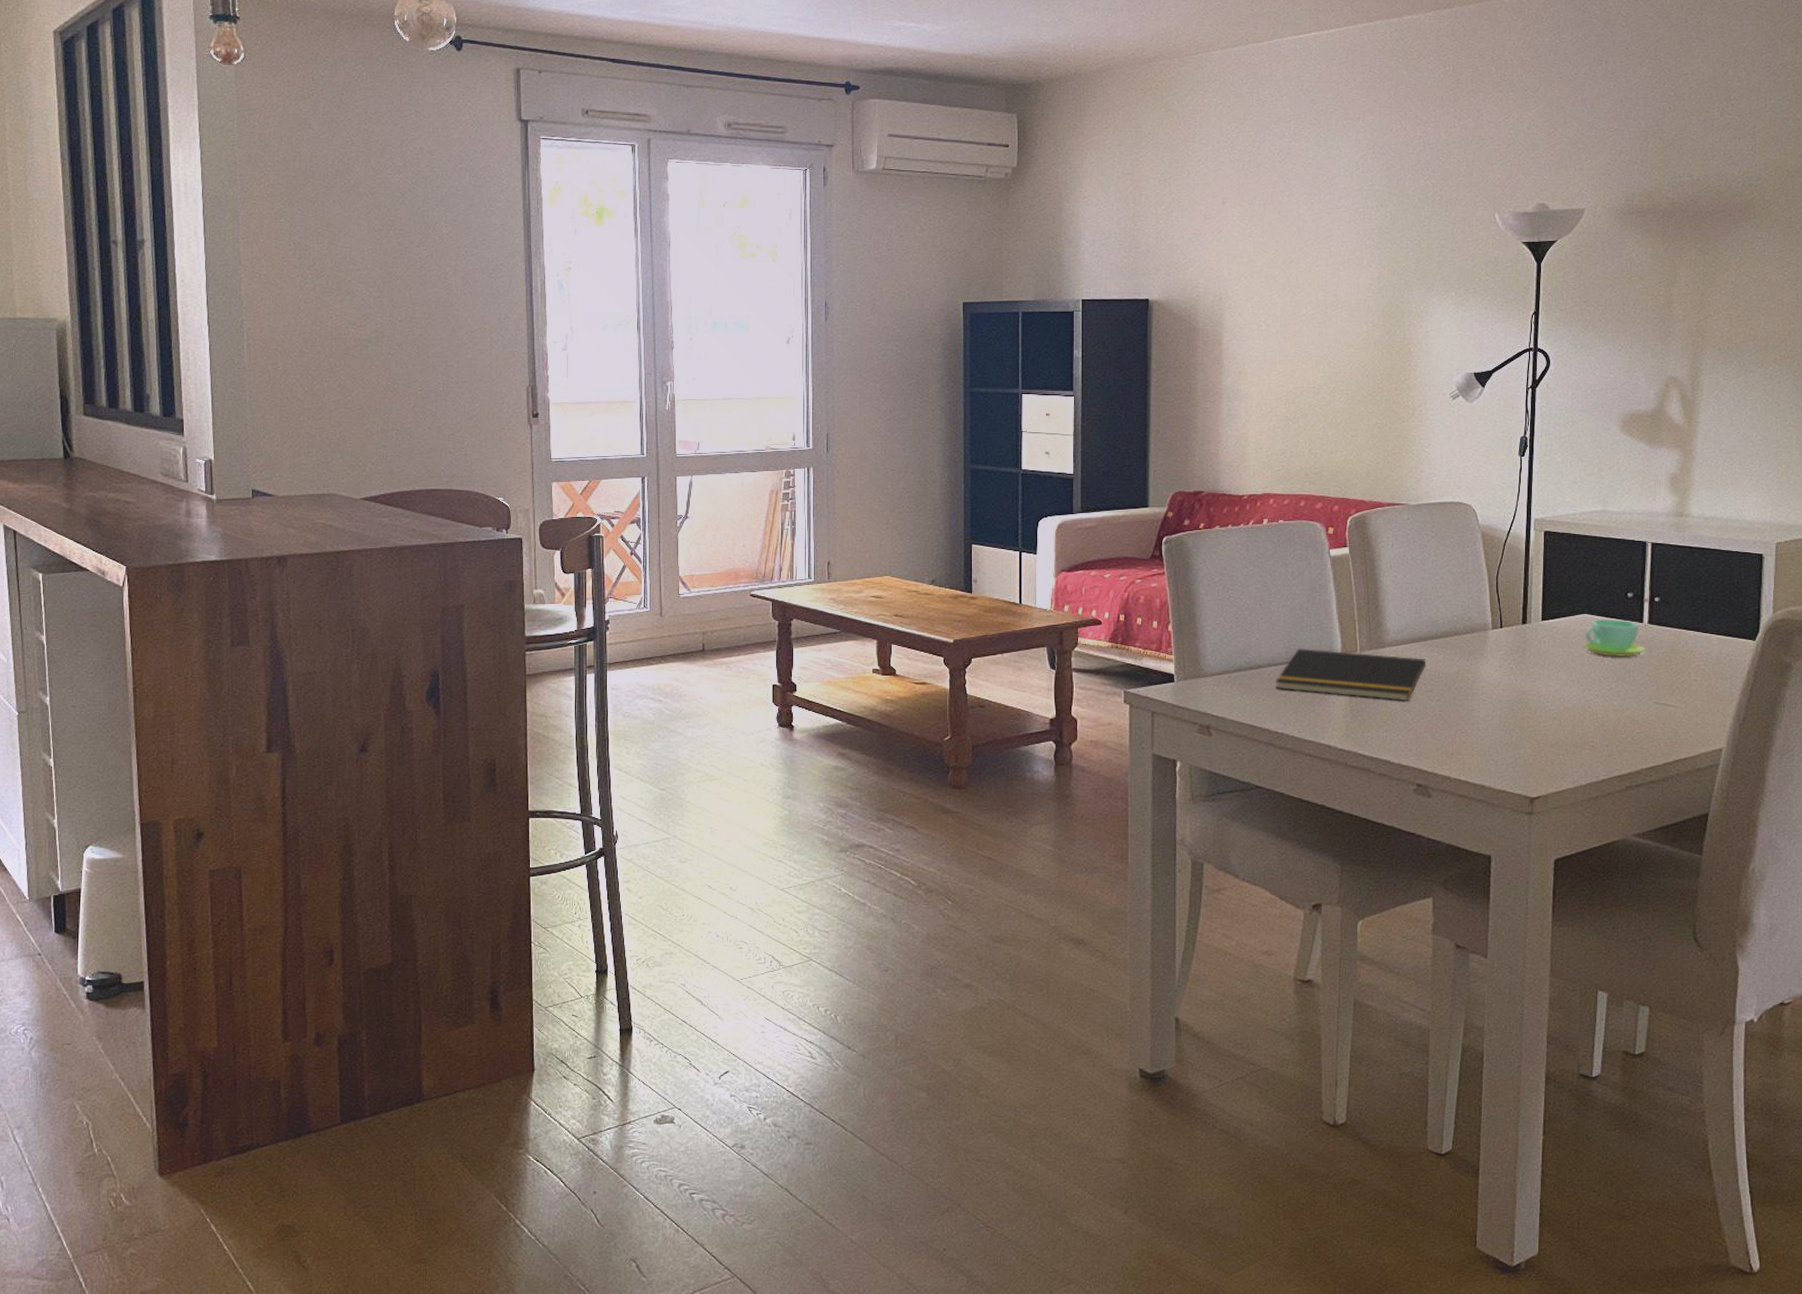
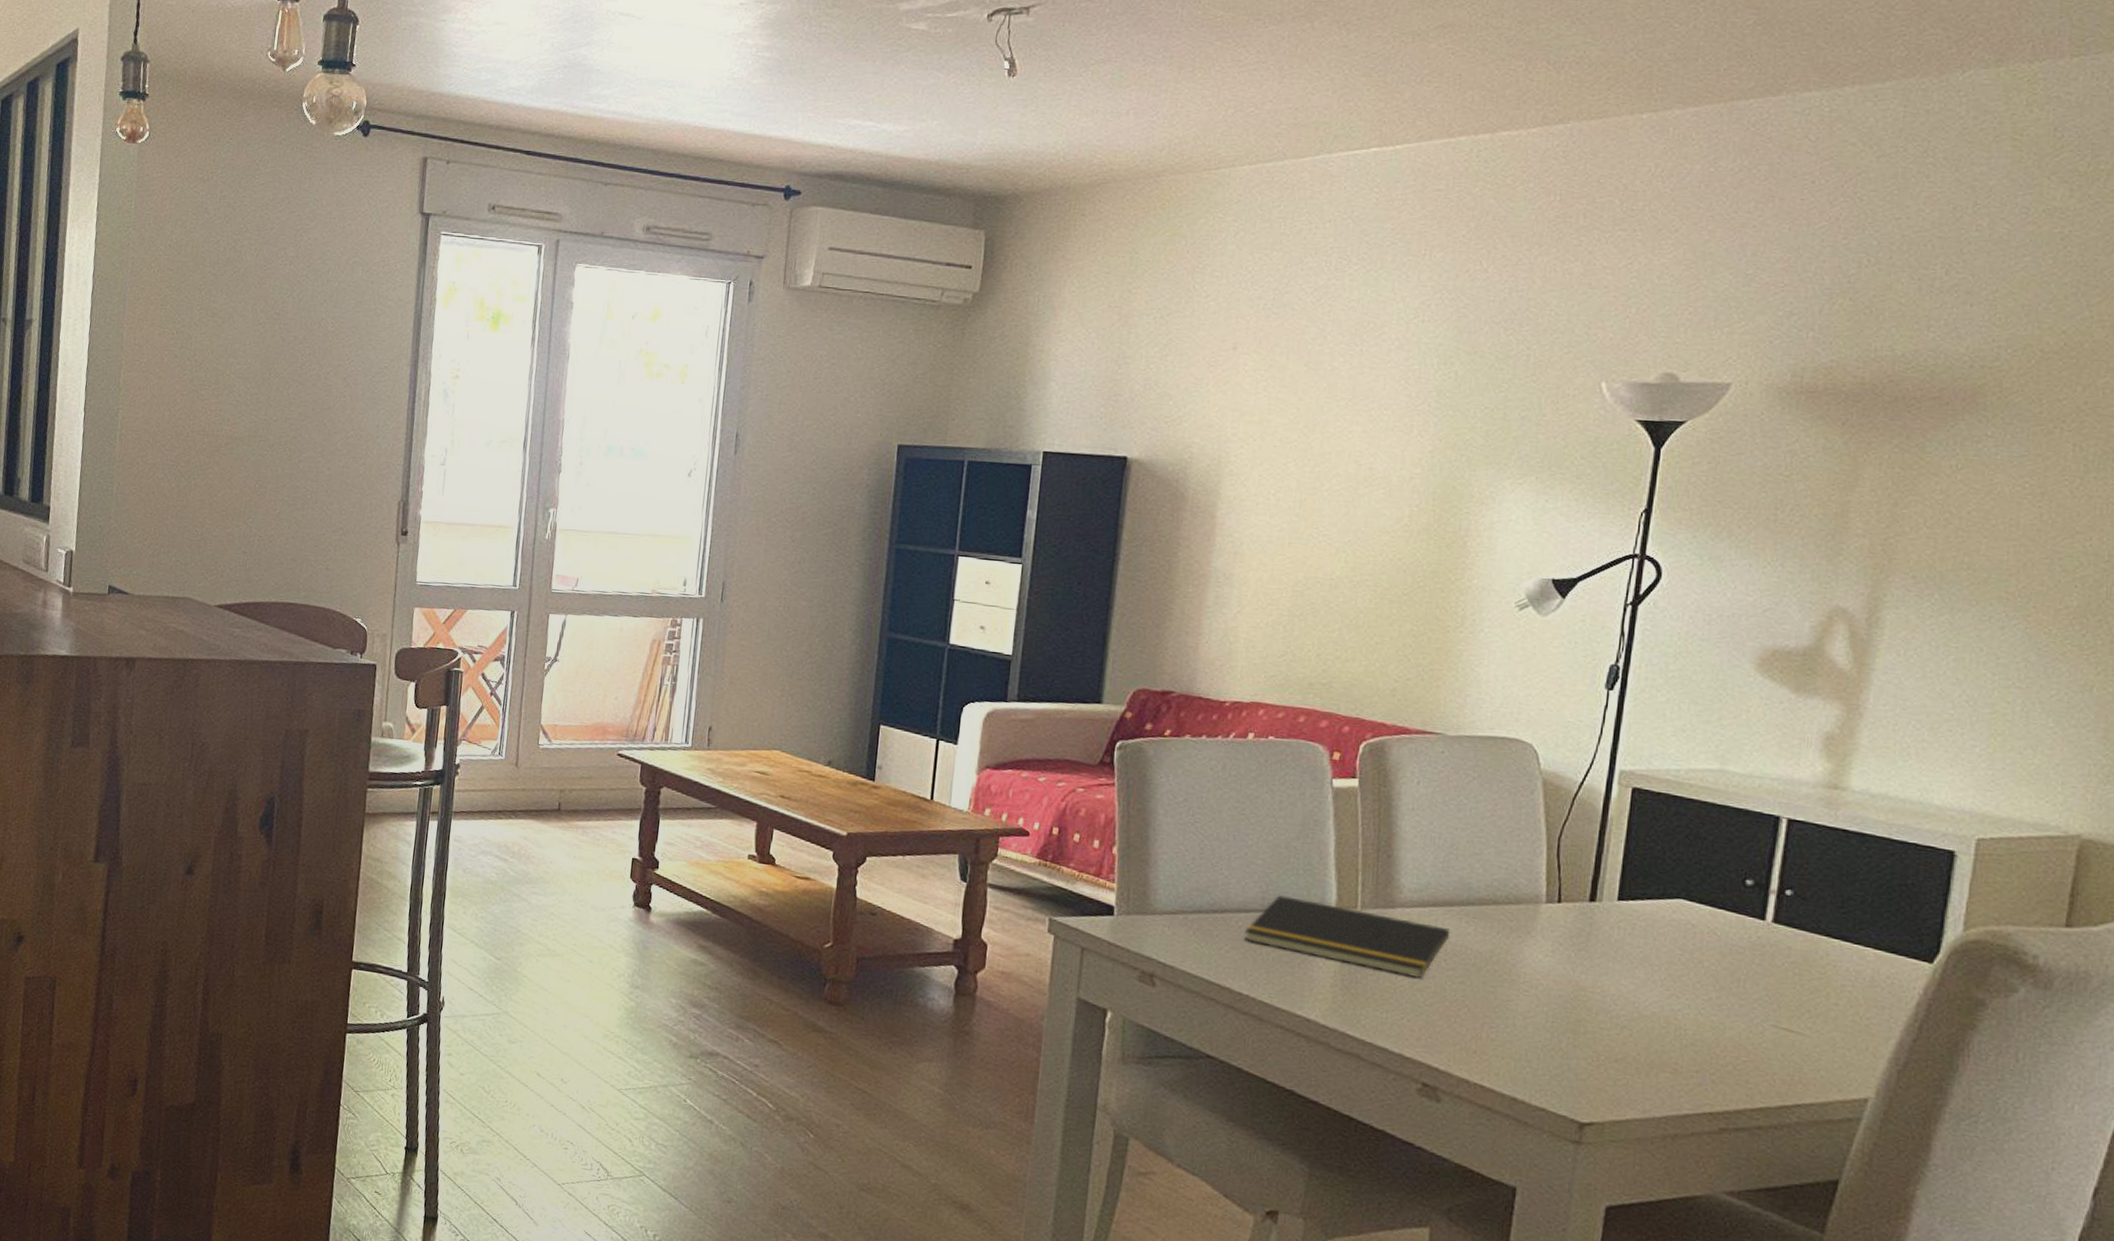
cup: present [1584,618,1645,657] -> none [1675,908,1765,962]

